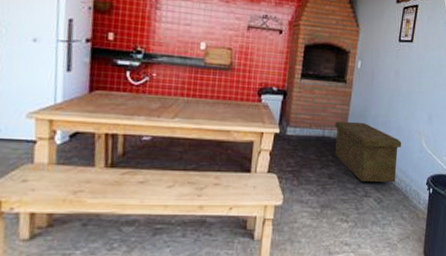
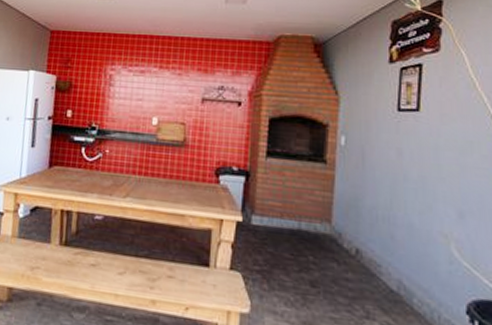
storage bench: present [335,122,402,183] -> none [315,212,418,304]

